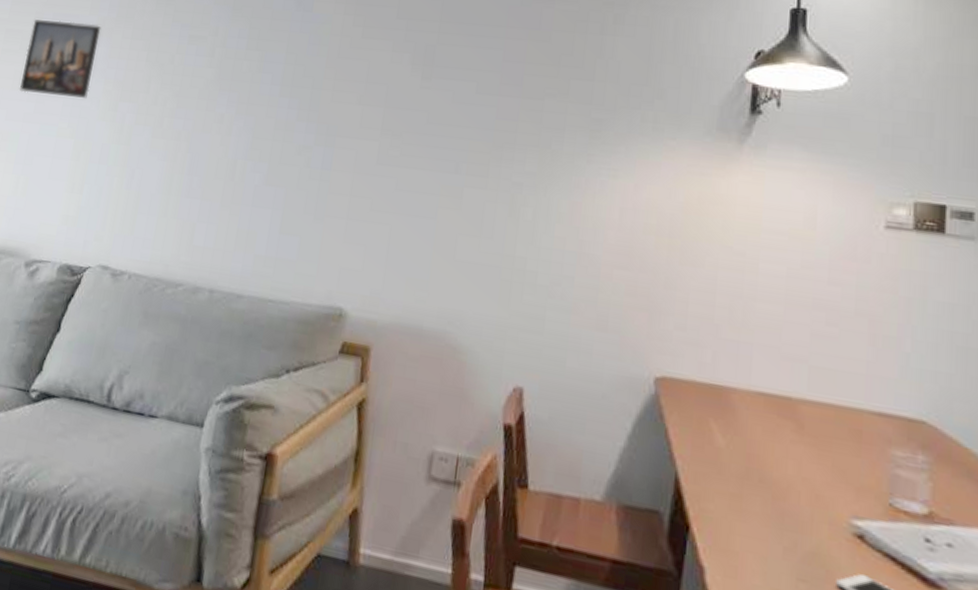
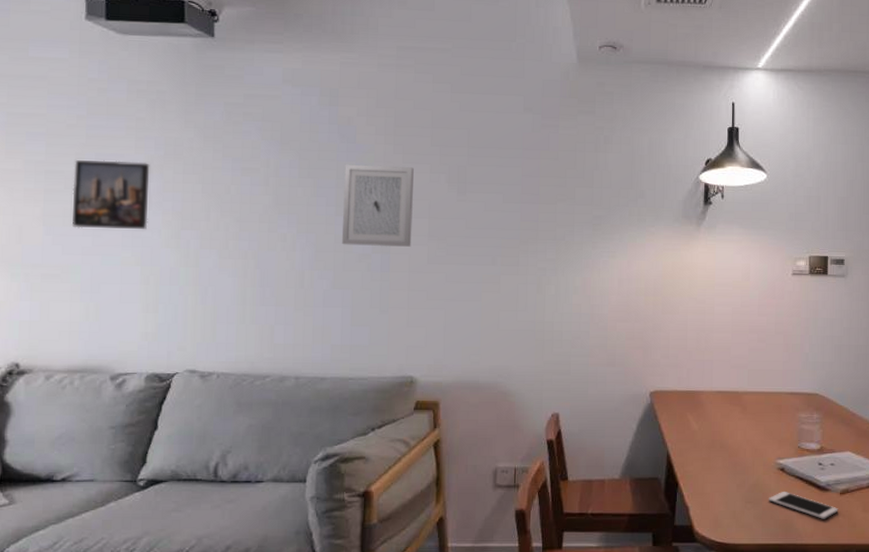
wall art: none [281,36,374,141] -> present [341,164,414,247]

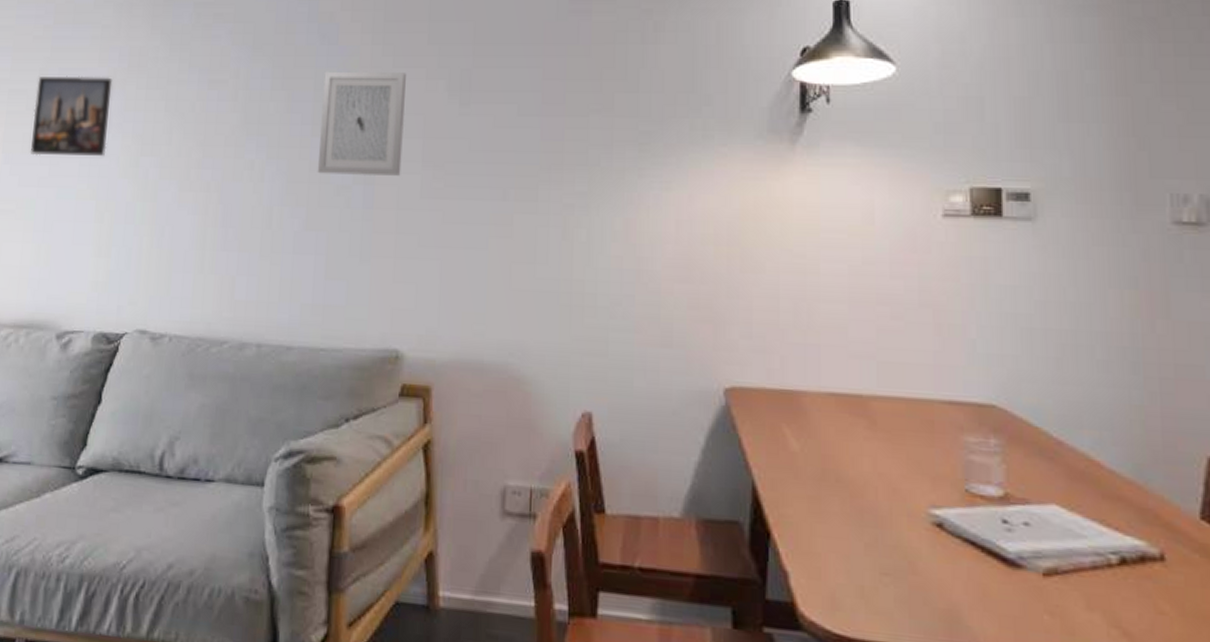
cell phone: present [769,491,838,519] -> none [919,560,1042,616]

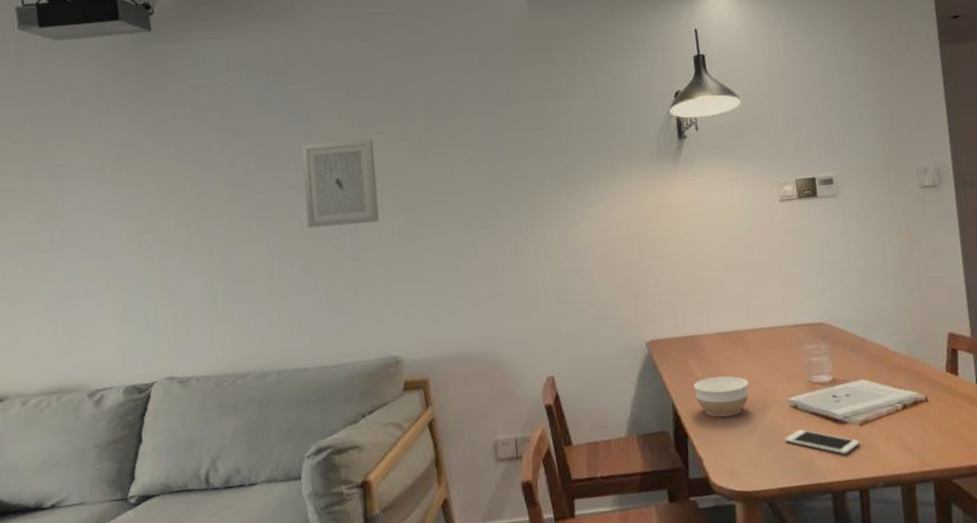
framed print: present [30,76,113,156] -> none [25,169,107,245]
bowl: none [786,455,871,520] -> present [693,376,749,417]
cell phone: none [919,560,1042,616] -> present [785,429,860,454]

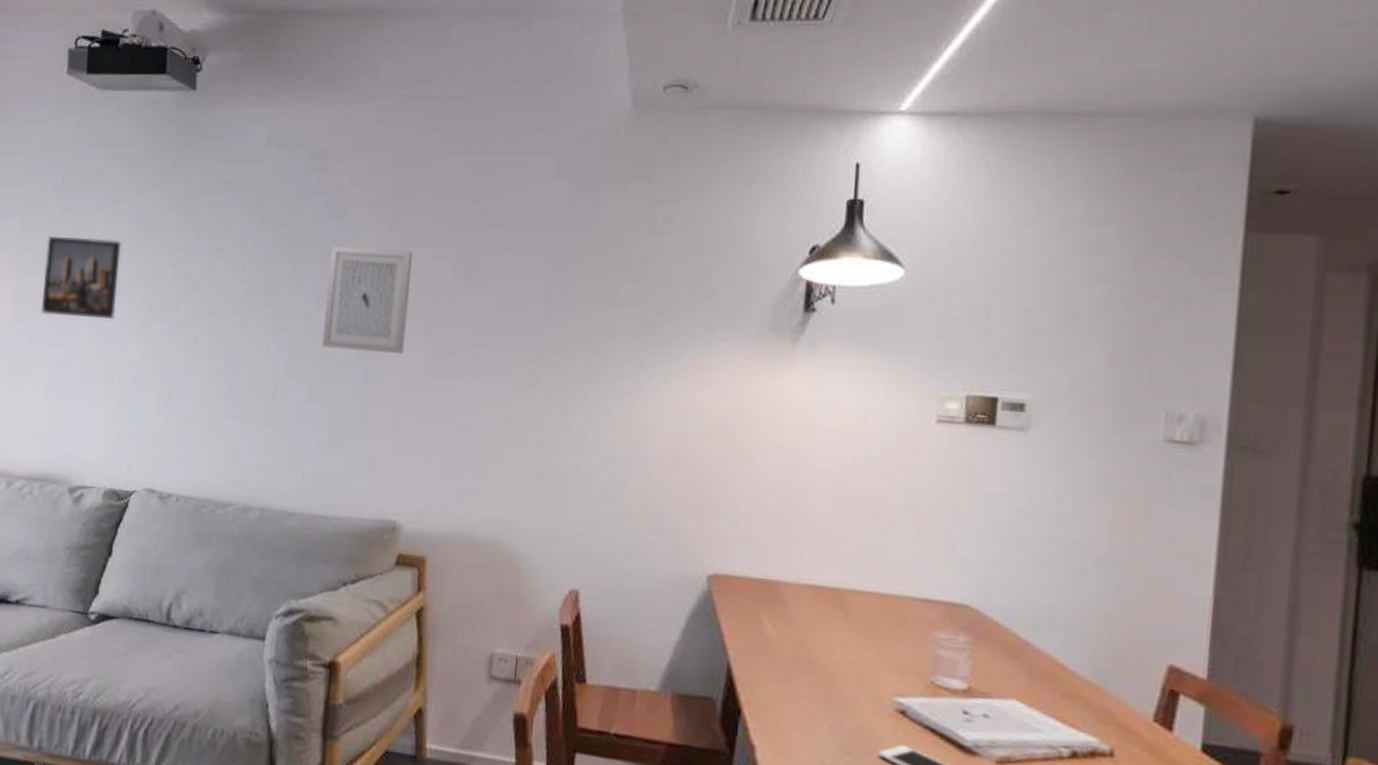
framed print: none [25,169,107,245] -> present [41,237,122,319]
bowl: present [693,376,749,417] -> none [761,641,841,702]

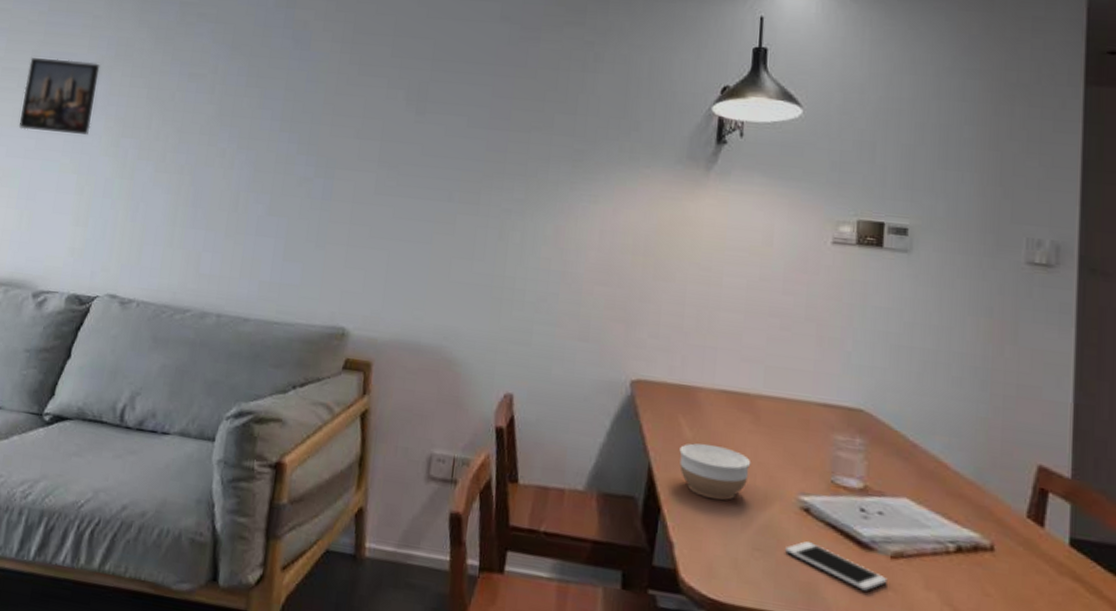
wall art: present [321,245,412,354] -> none [282,73,370,173]
bowl: none [761,641,841,702] -> present [679,443,751,500]

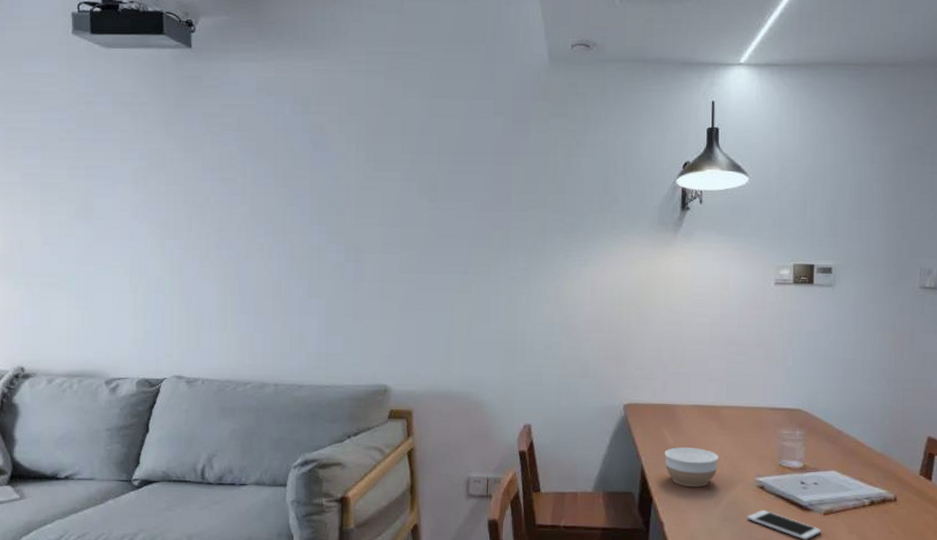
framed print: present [18,58,100,135] -> none [66,172,135,239]

